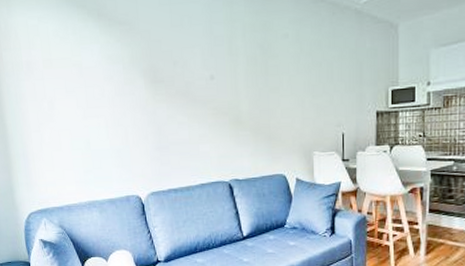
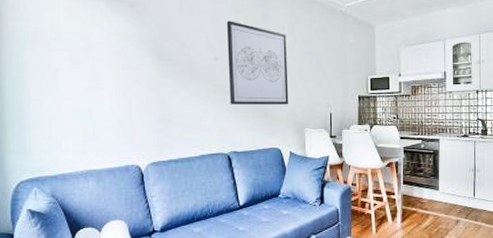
wall art: none [221,32,294,128] -> present [226,21,289,105]

